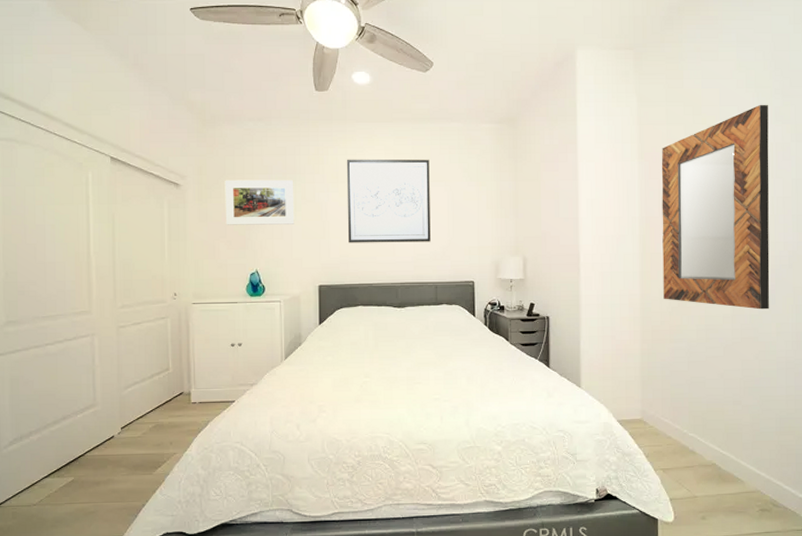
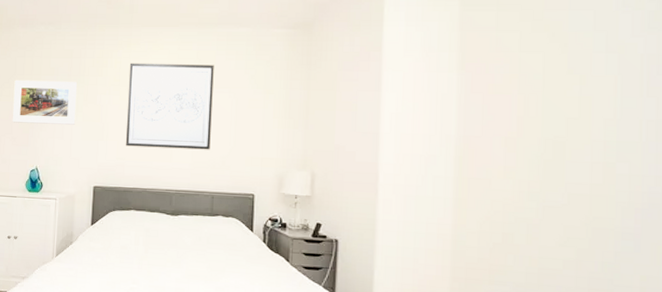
home mirror: present [661,104,770,310] -> none [482,8,638,258]

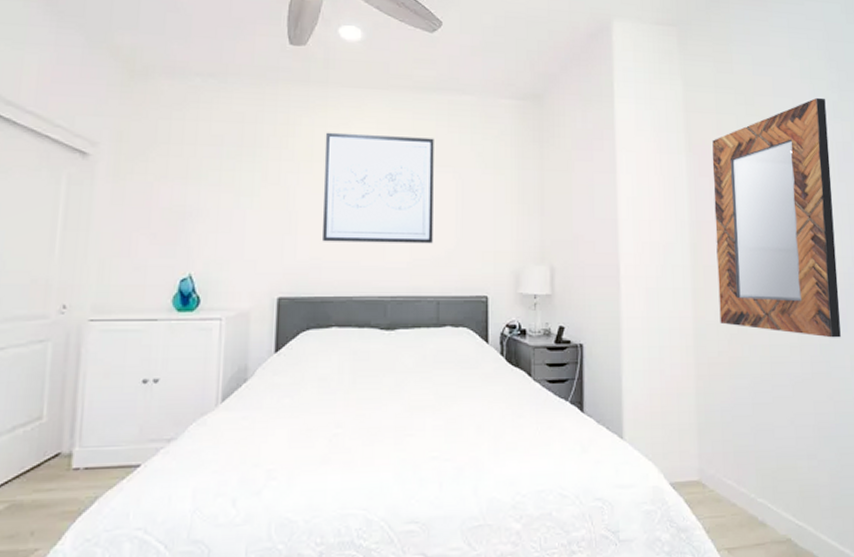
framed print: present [12,80,78,125] -> none [150,150,252,214]
home mirror: none [482,8,638,258] -> present [712,97,841,338]

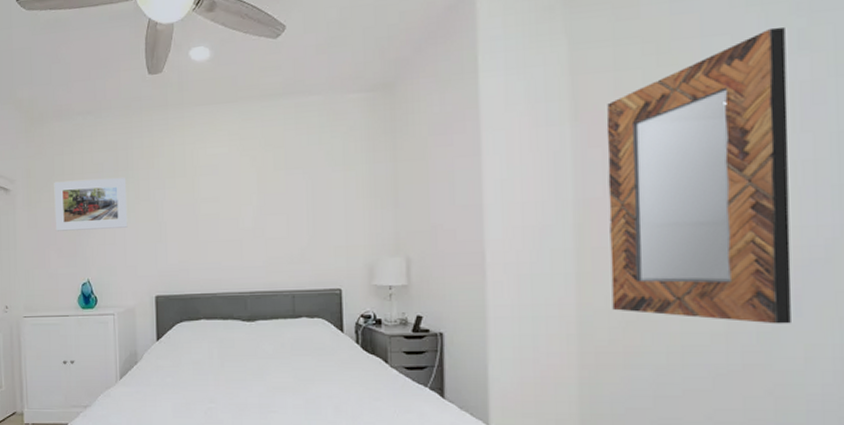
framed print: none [150,150,252,214] -> present [54,178,128,231]
wall art: present [323,132,434,244] -> none [184,143,286,247]

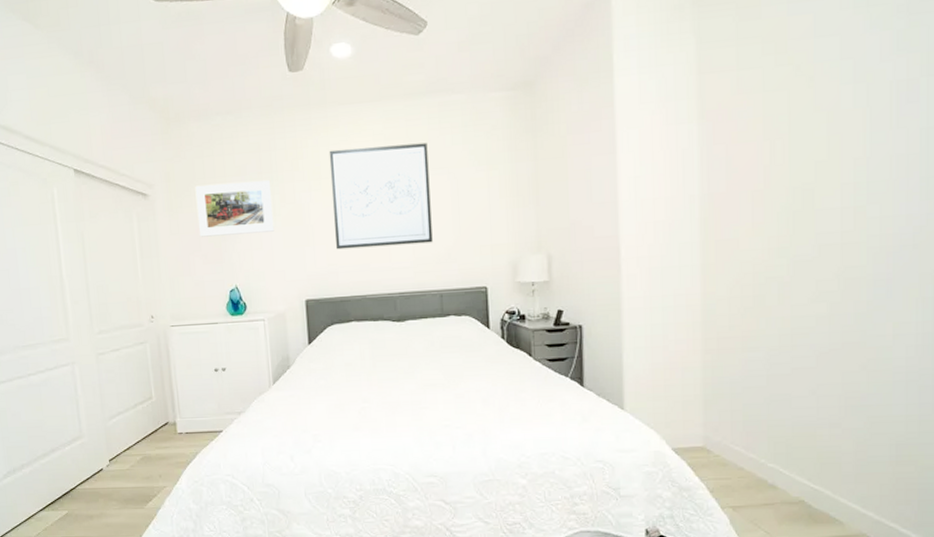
wall art: none [184,143,286,247] -> present [329,142,433,250]
home mirror: present [606,26,792,324] -> none [729,28,886,306]

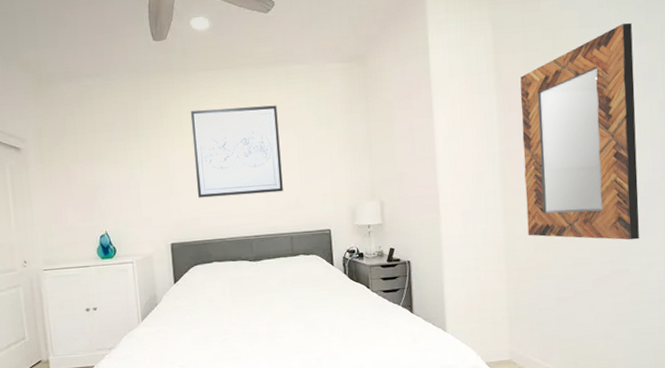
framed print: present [195,180,275,237] -> none [66,136,142,188]
home mirror: none [729,28,886,306] -> present [520,22,639,240]

